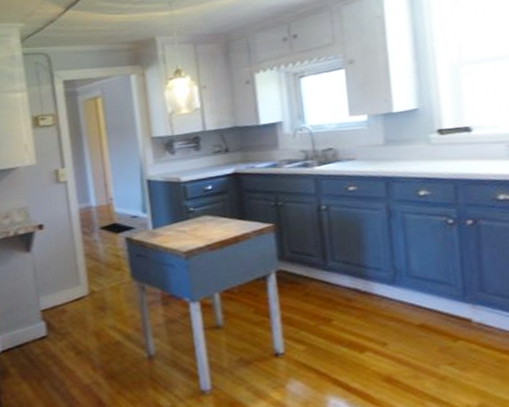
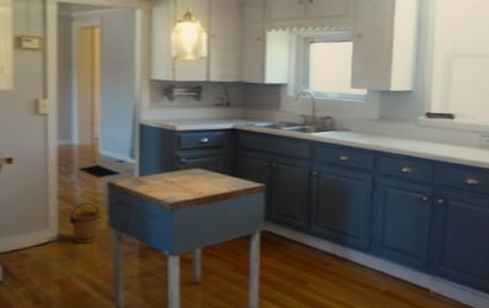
bucket: none [96,258,123,297] -> present [69,203,100,244]

